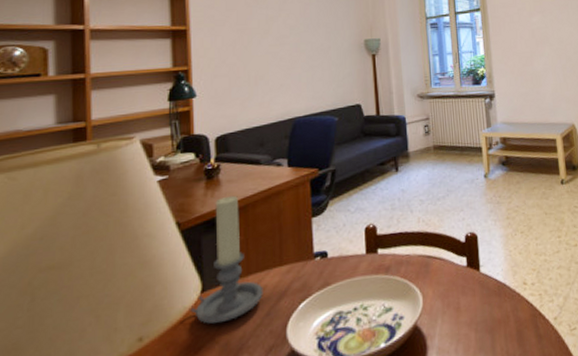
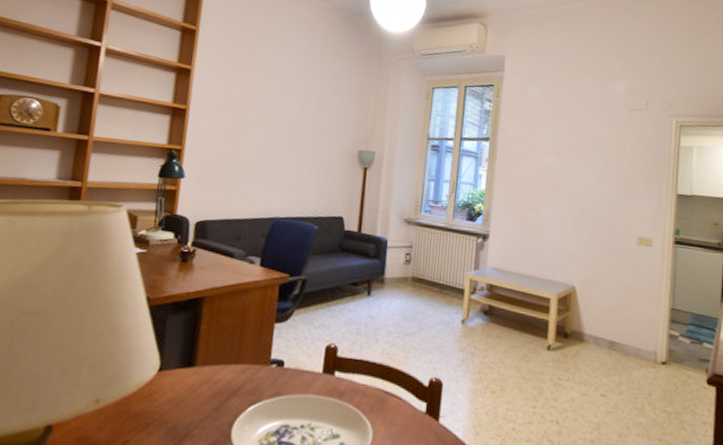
candle holder: present [188,195,263,324] -> none [144,282,217,405]

